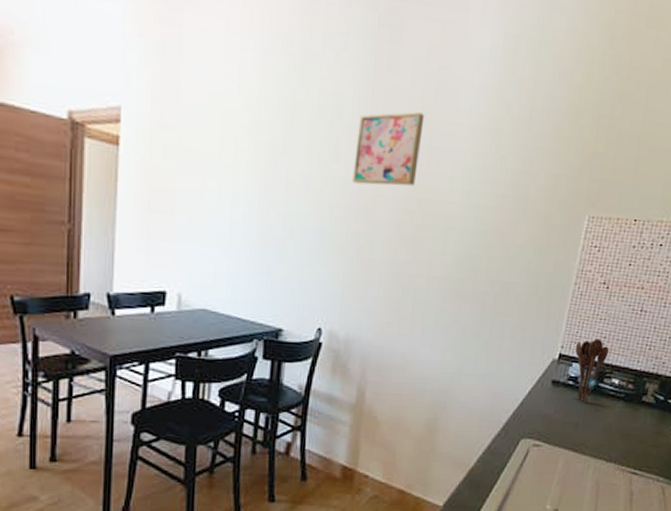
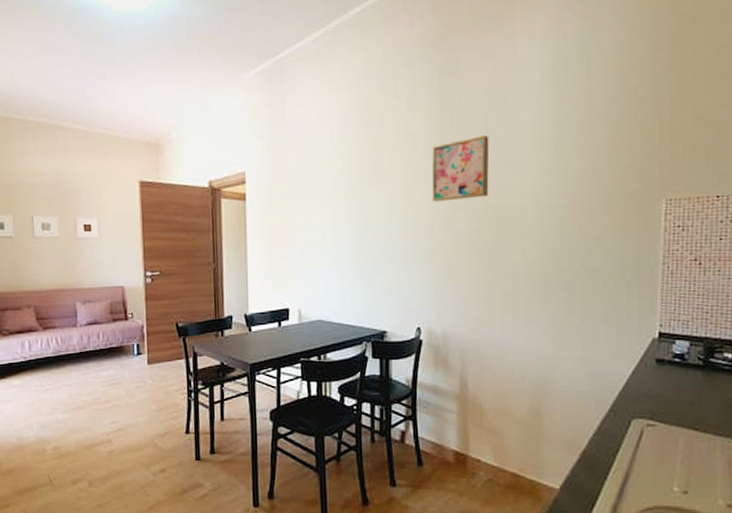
utensil holder: present [575,338,610,402] -> none [675,314,715,378]

